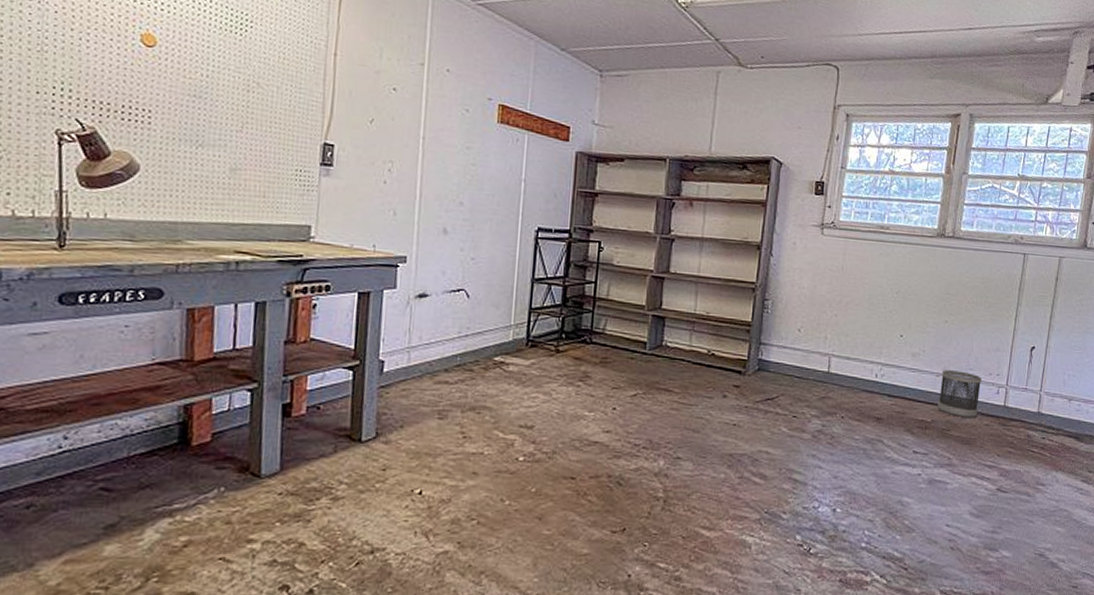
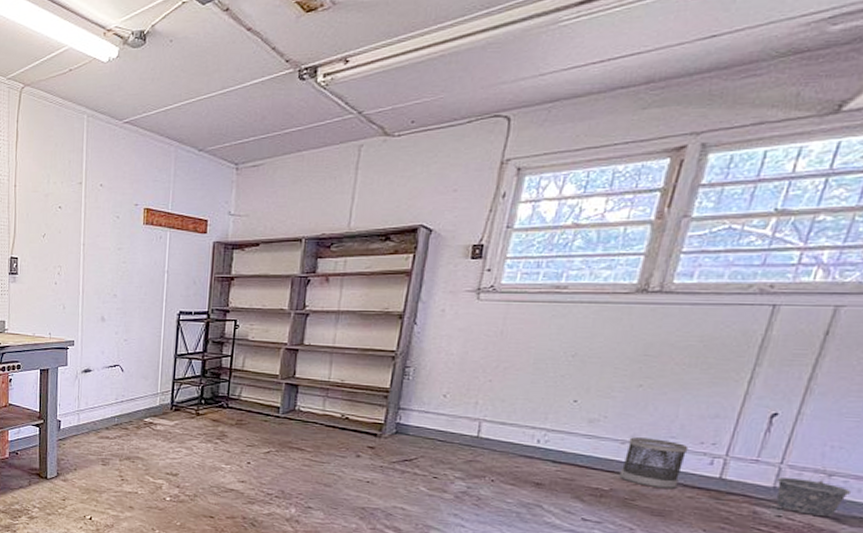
bucket: none [1039,392,1083,436] -> present [776,467,851,516]

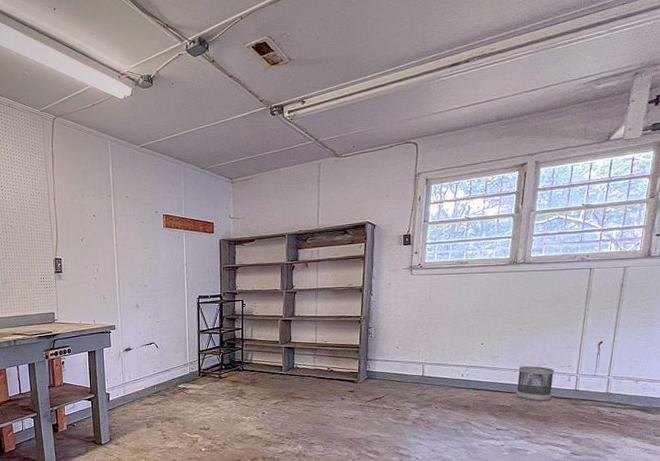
bucket: present [776,467,851,516] -> none [608,375,649,409]

